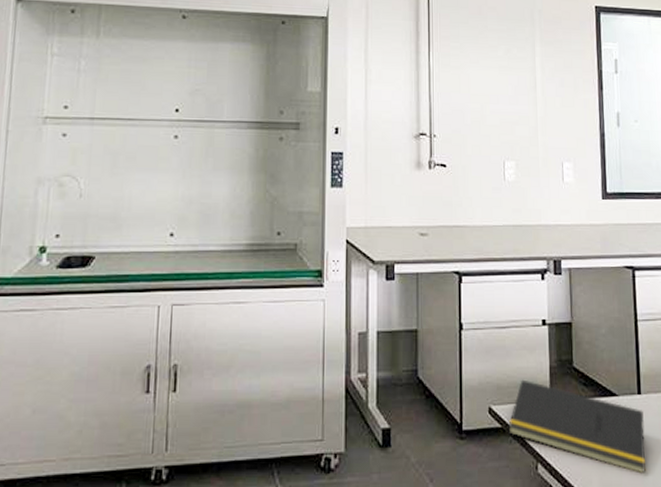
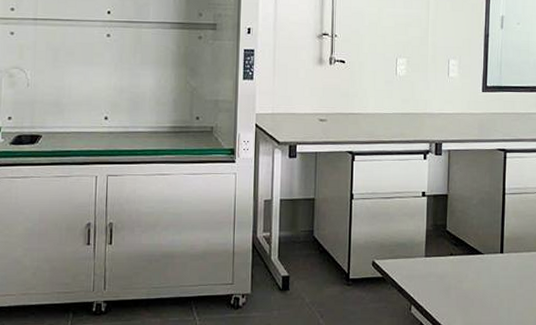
notepad: present [508,379,646,472] -> none [388,239,504,314]

